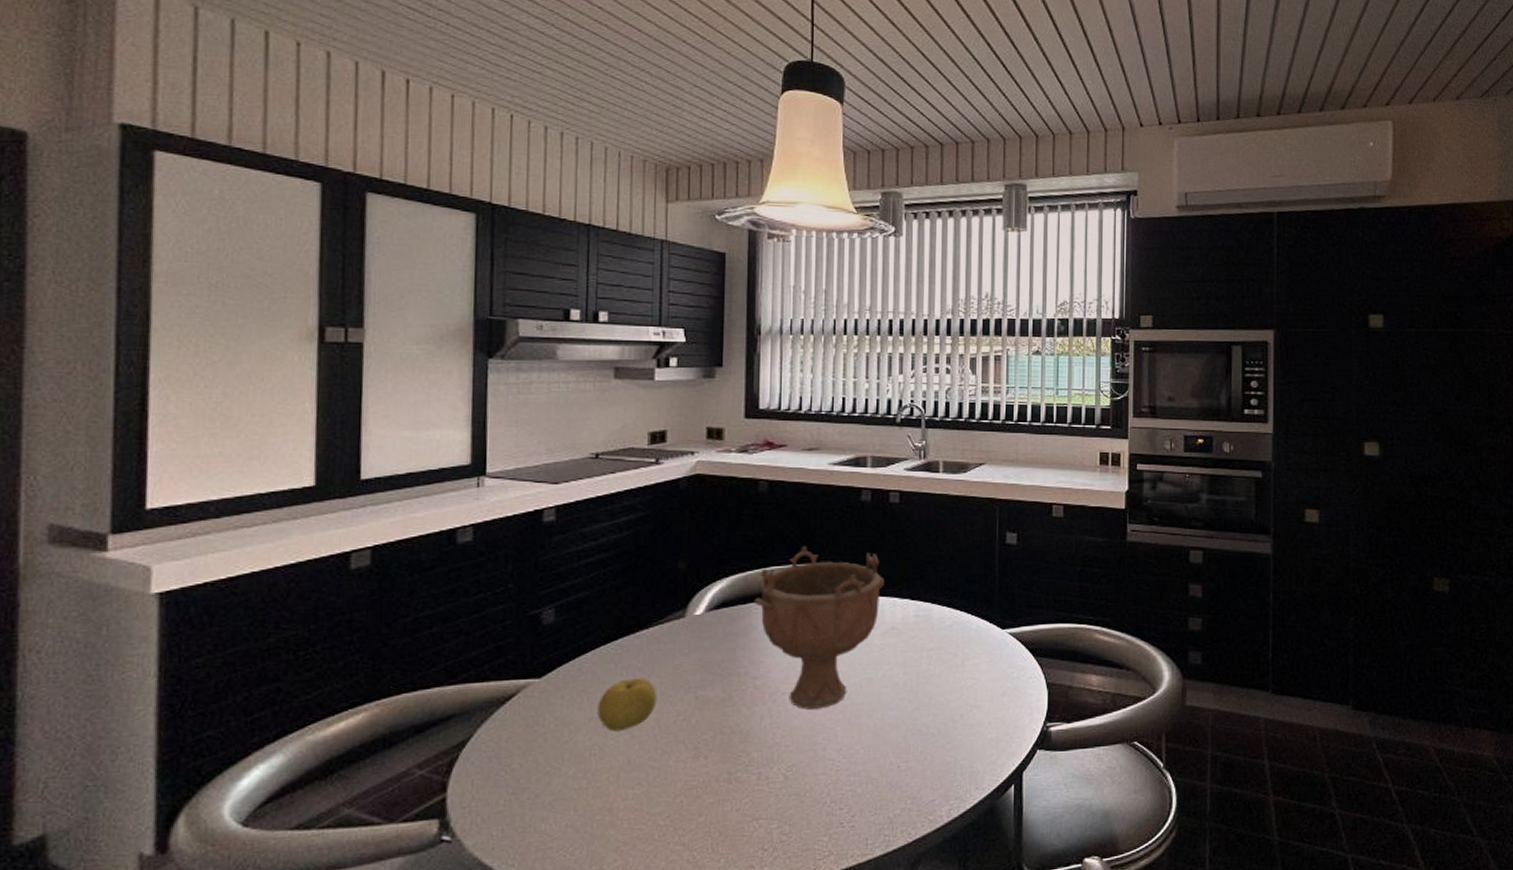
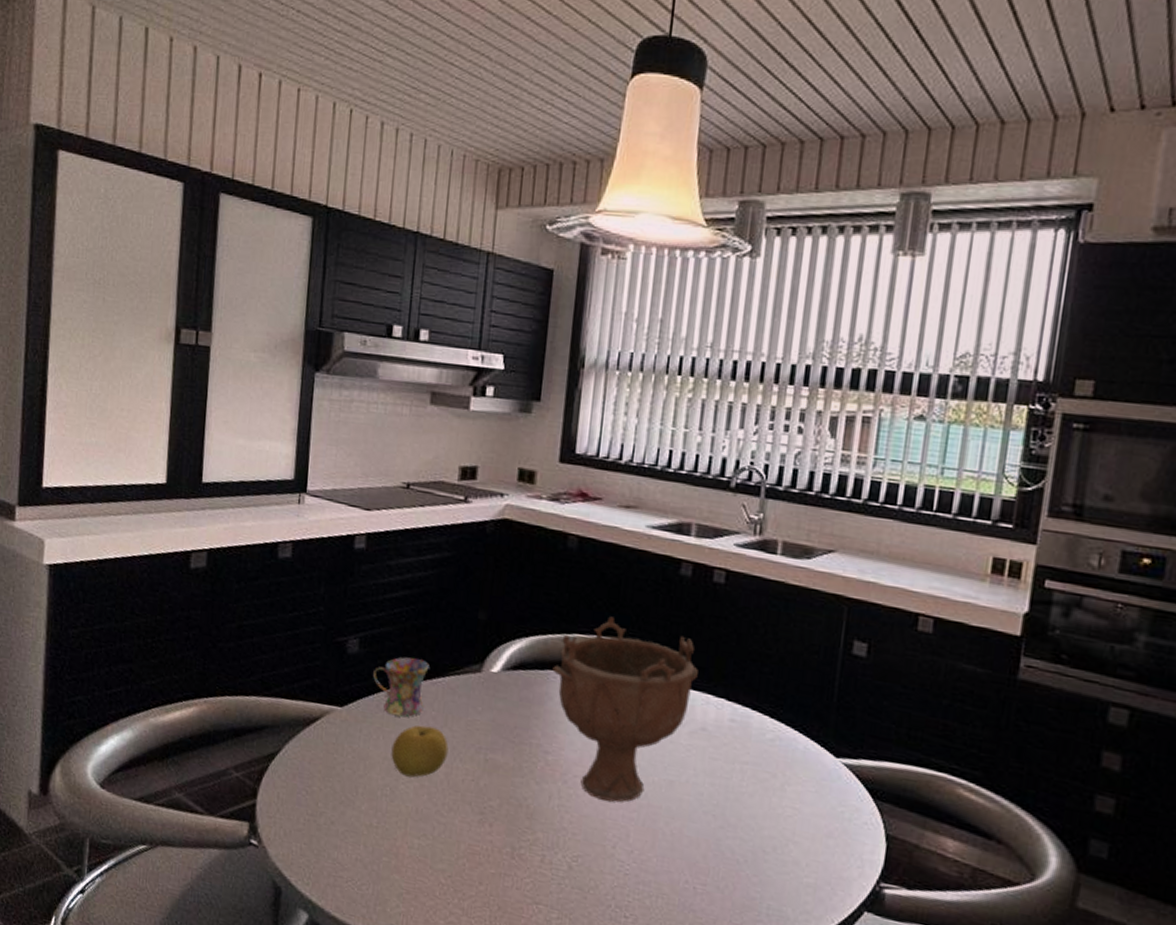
mug: none [572,616,631,676] -> present [373,657,429,717]

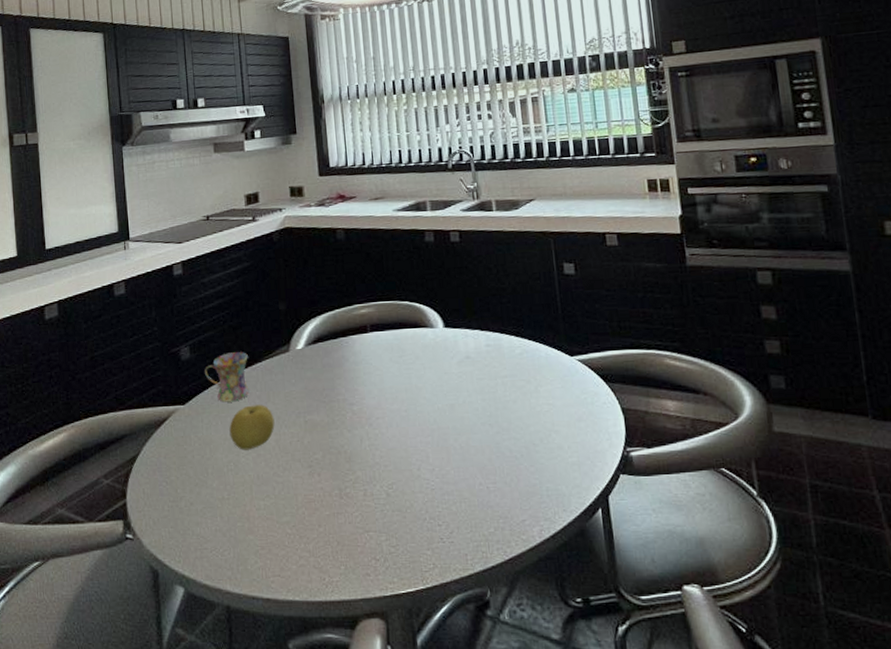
decorative bowl: present [552,616,698,803] -> none [344,285,455,433]

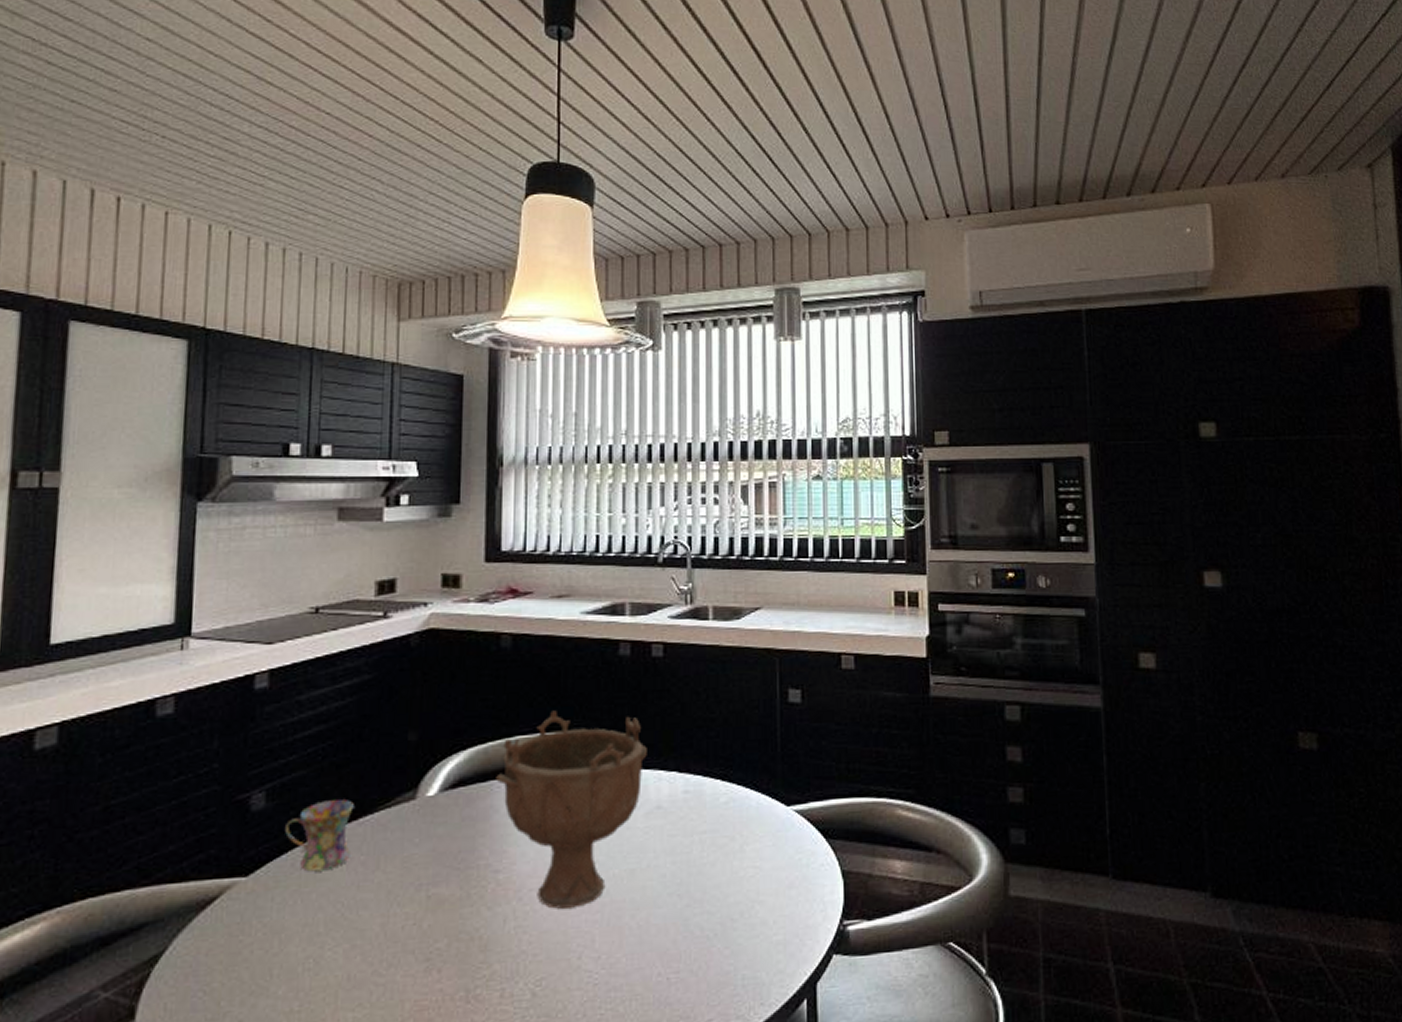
fruit: present [229,404,275,450] -> none [313,874,383,940]
decorative bowl: none [344,285,455,433] -> present [496,710,647,909]

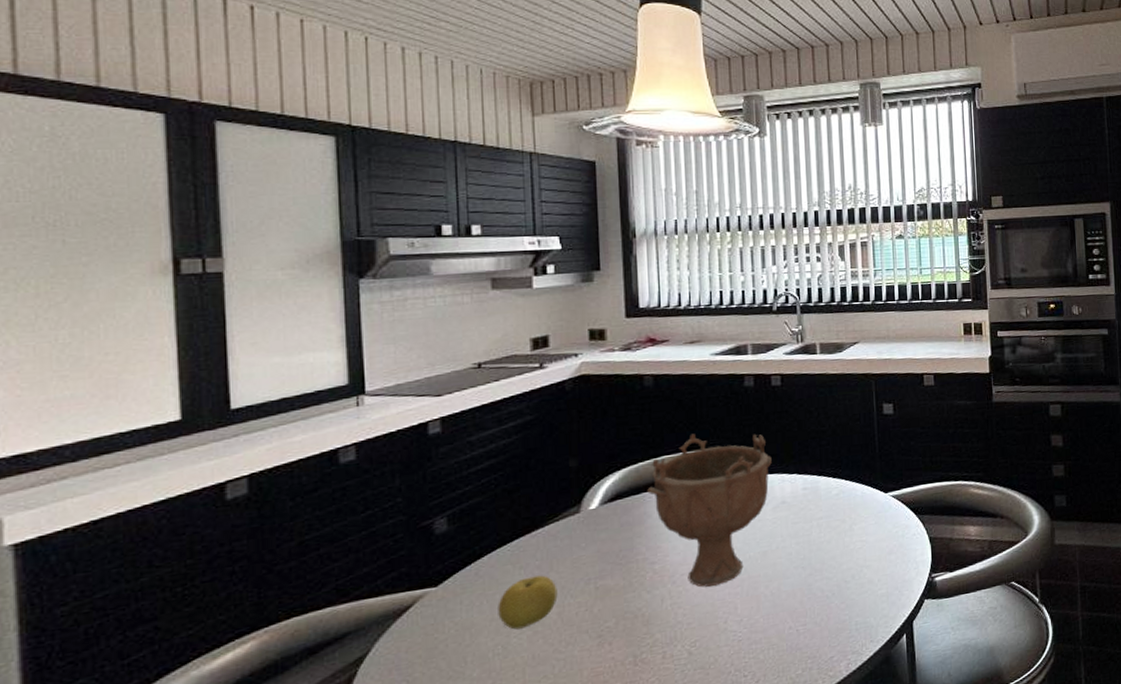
mug: present [285,800,354,872] -> none [467,518,526,578]
fruit: none [313,874,383,940] -> present [498,575,558,630]

